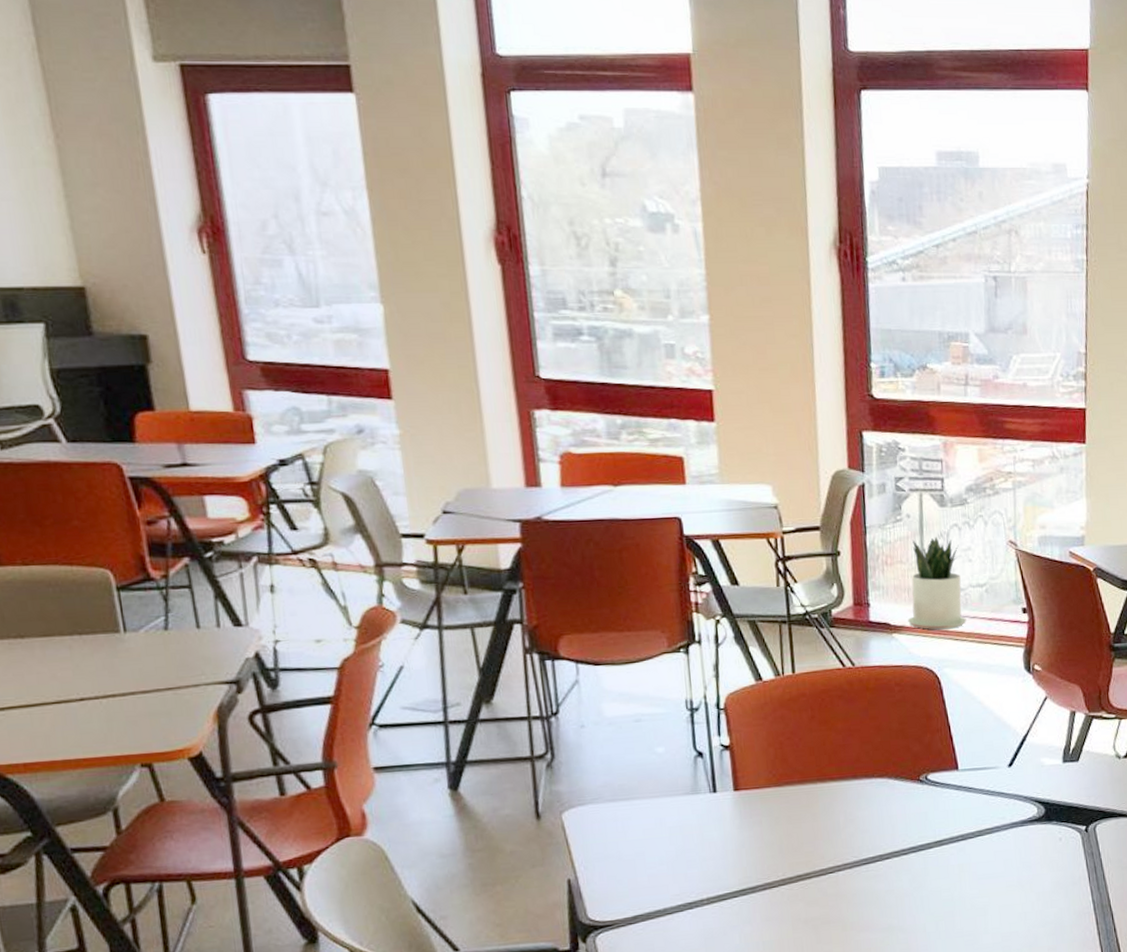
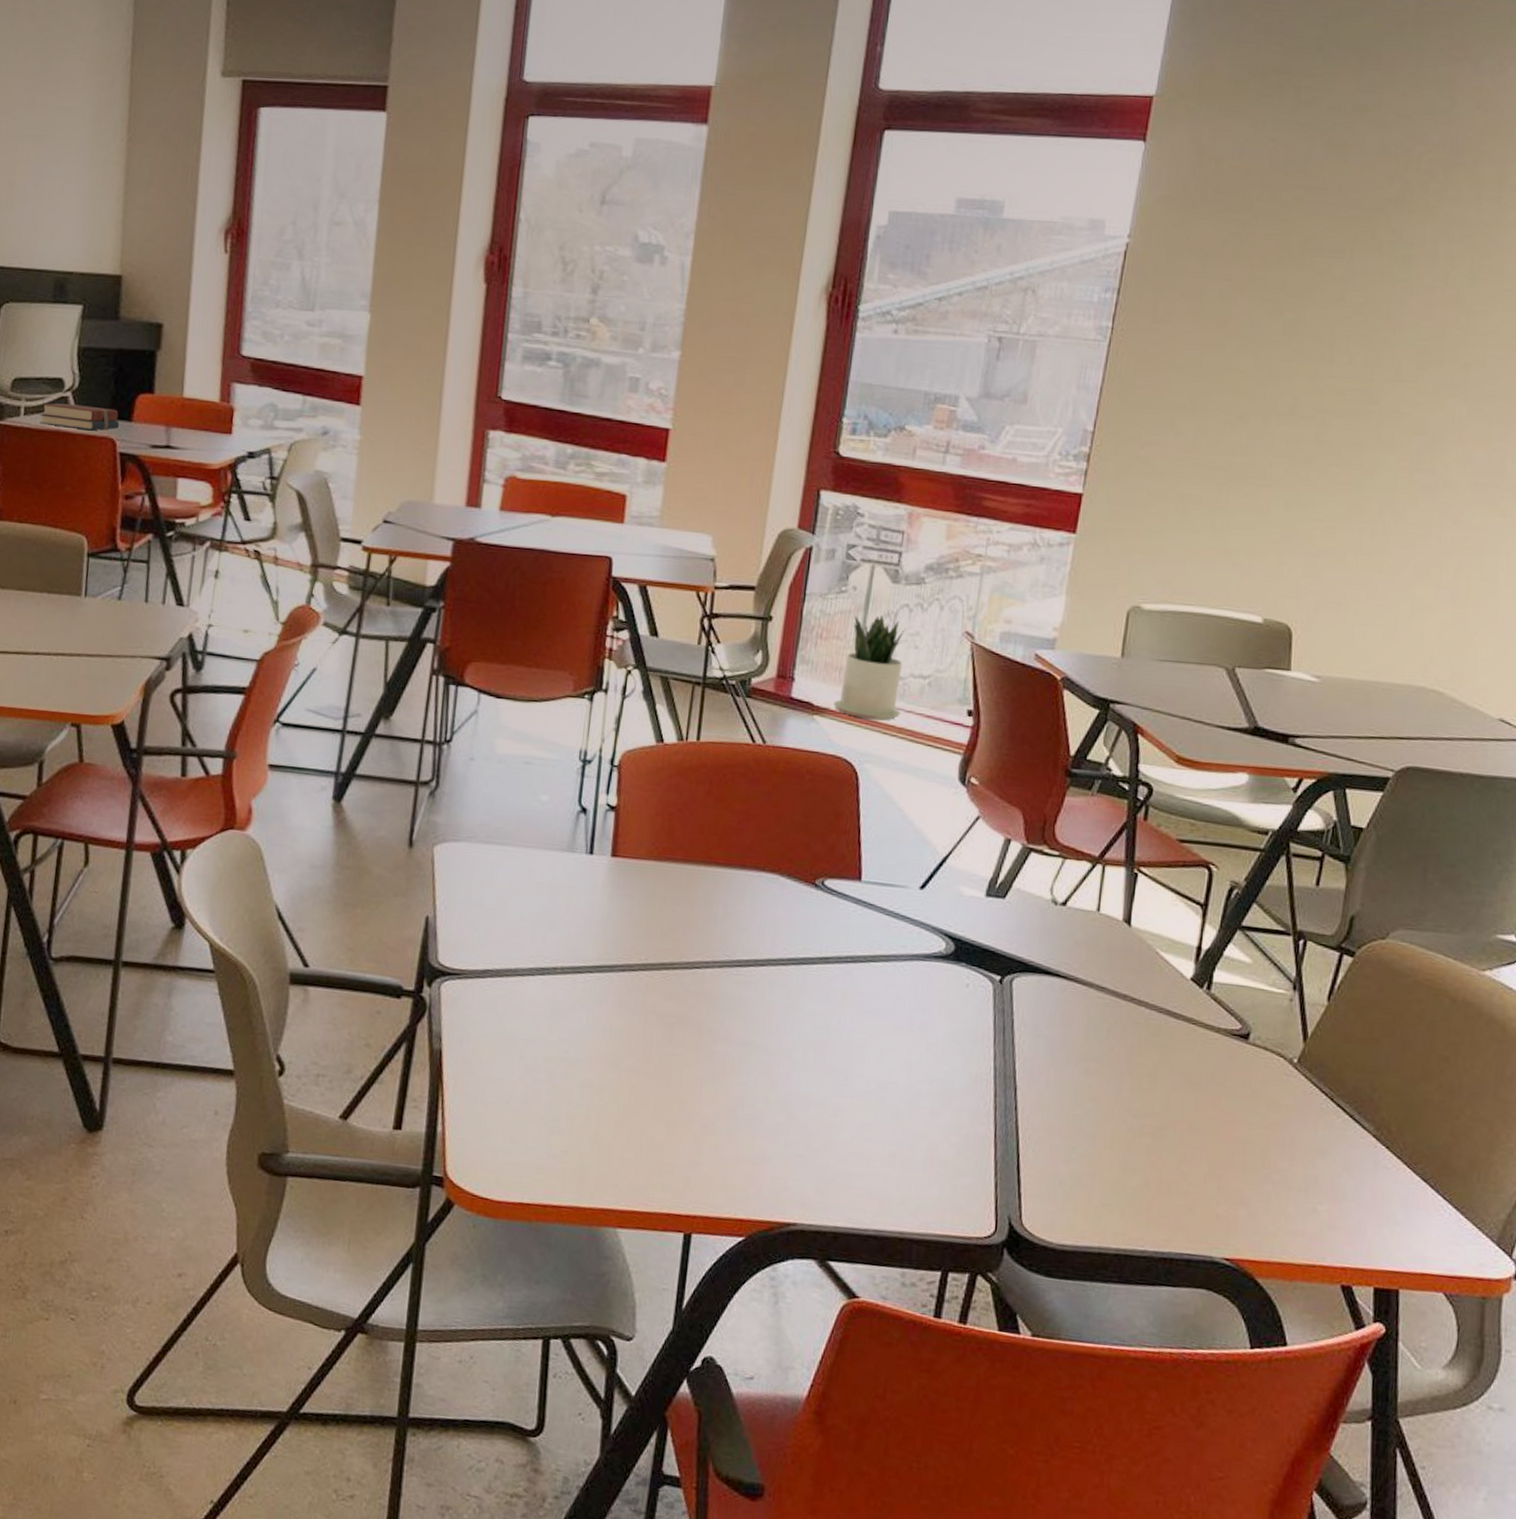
books: none [21,431,122,458] -> present [39,403,120,431]

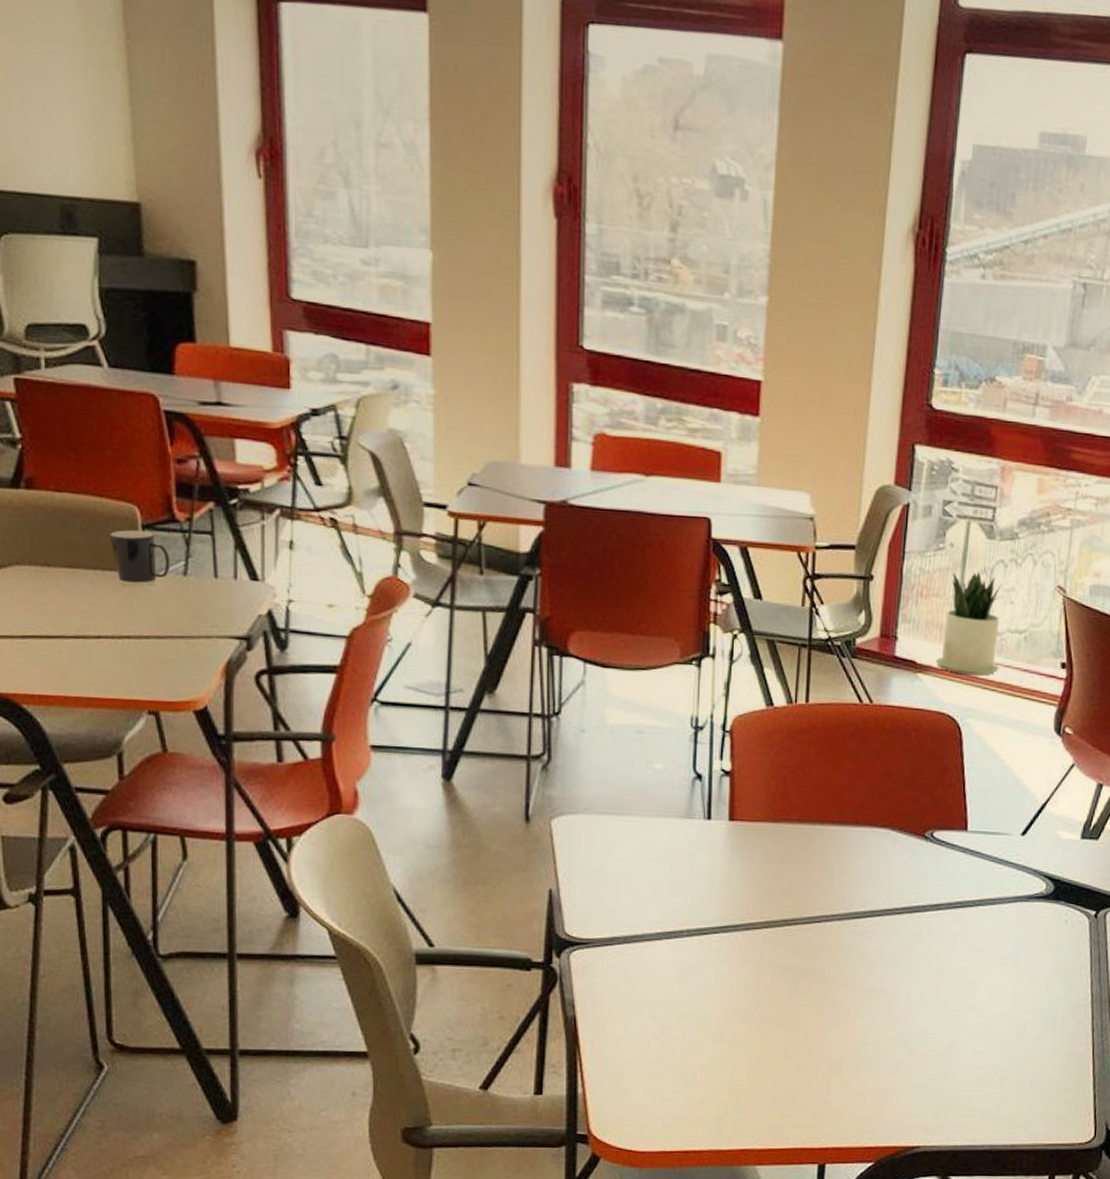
books: present [39,403,120,431] -> none [65,353,160,386]
mug: none [58,557,109,609] -> present [110,530,171,587]

